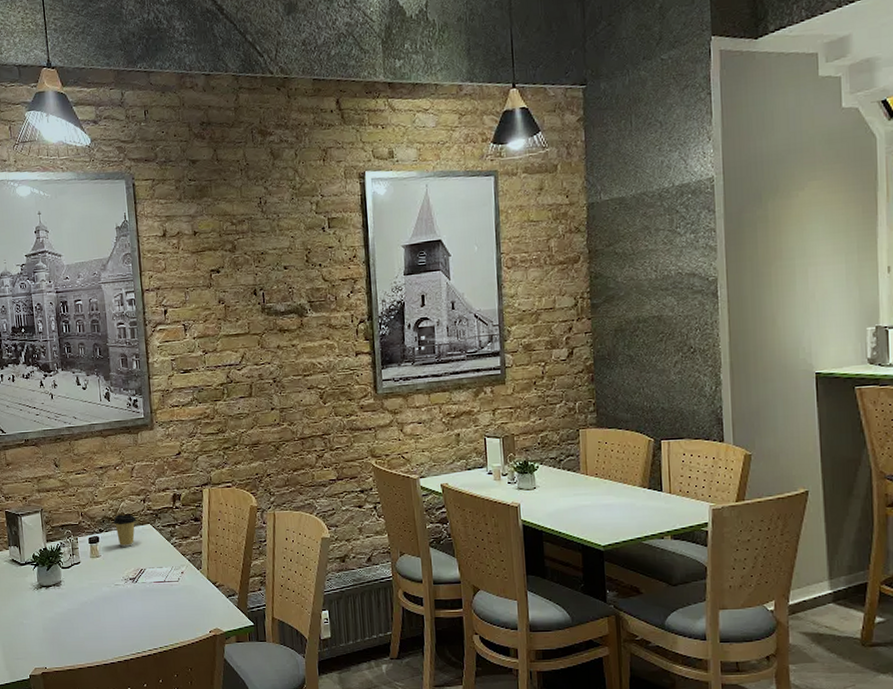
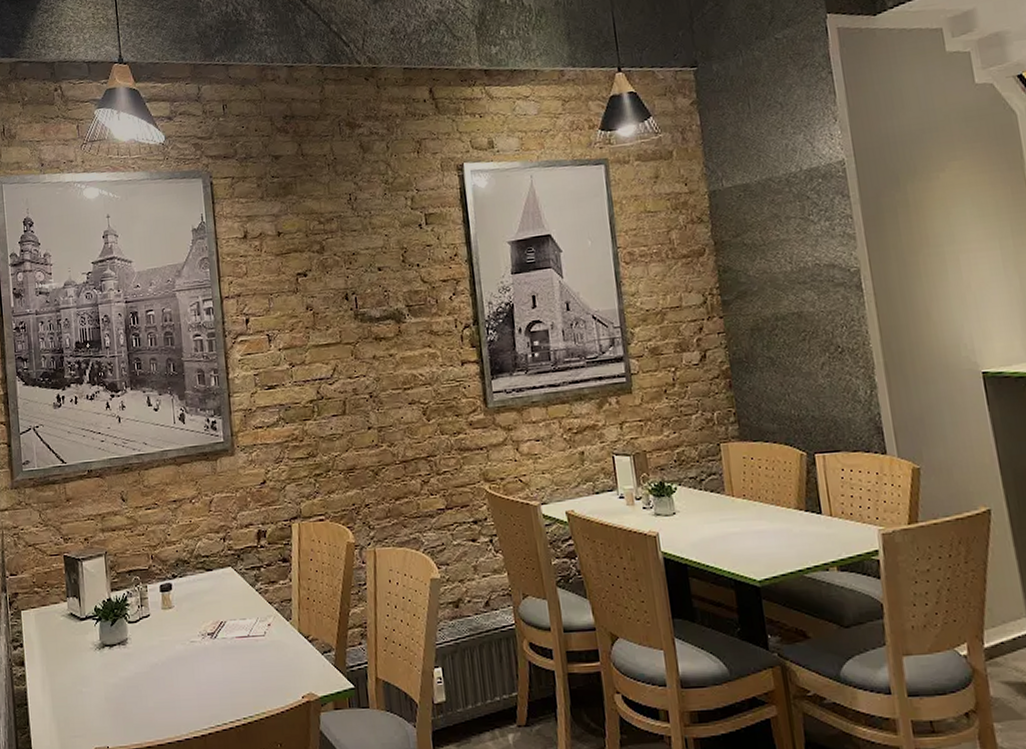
coffee cup: present [113,514,136,547] -> none [188,555,215,595]

